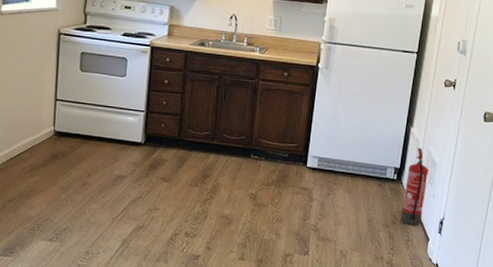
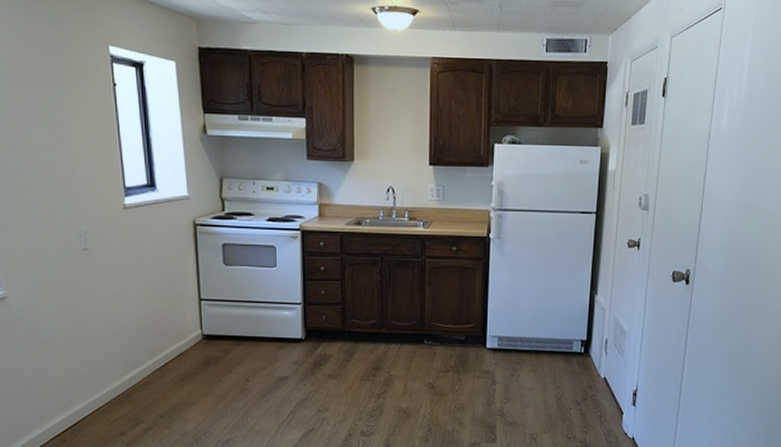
fire extinguisher: present [400,148,429,226] -> none [591,316,618,400]

